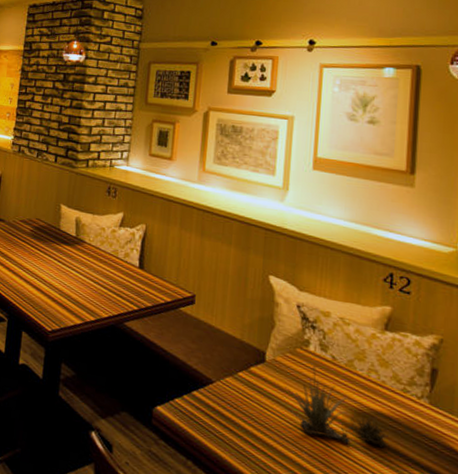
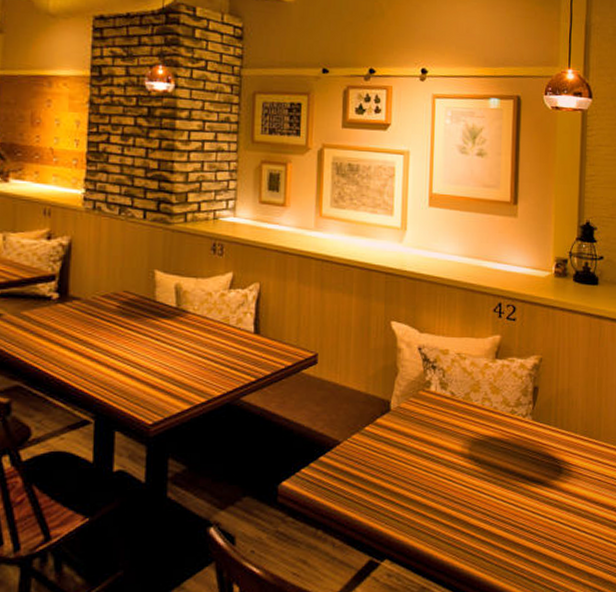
succulent plant: present [285,364,389,448] -> none [410,404,500,473]

